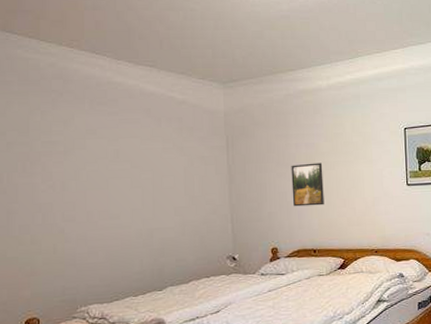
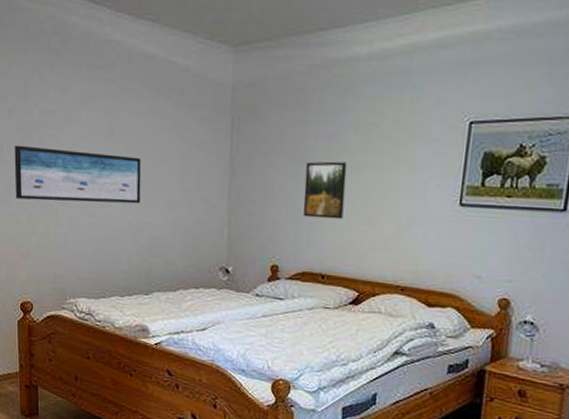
wall art: none [15,173,149,222] -> present [14,145,142,204]

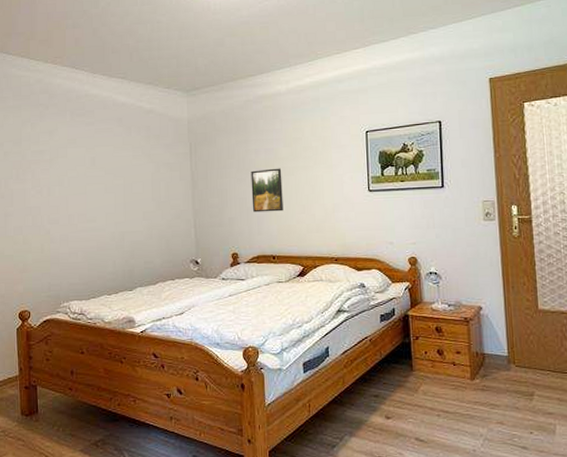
wall art: present [14,145,142,204] -> none [11,180,121,224]

